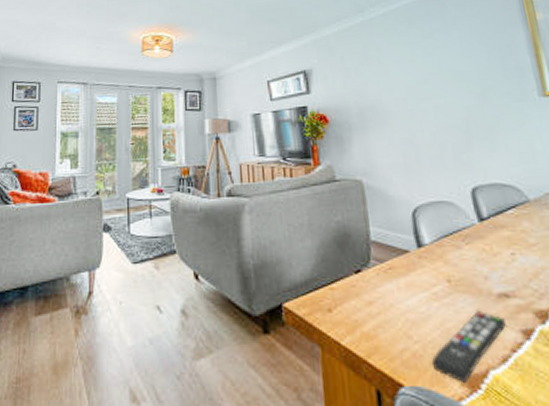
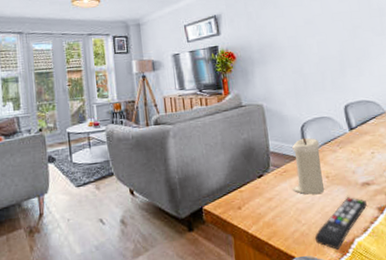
candle: none [400,226,446,303] -> present [292,137,325,195]

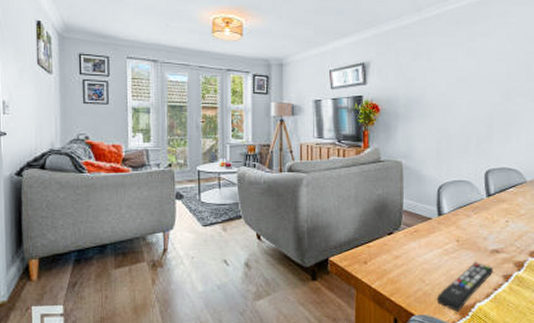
candle: present [292,137,325,195] -> none [421,199,454,257]

